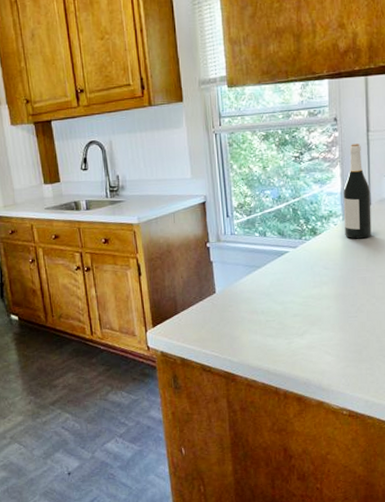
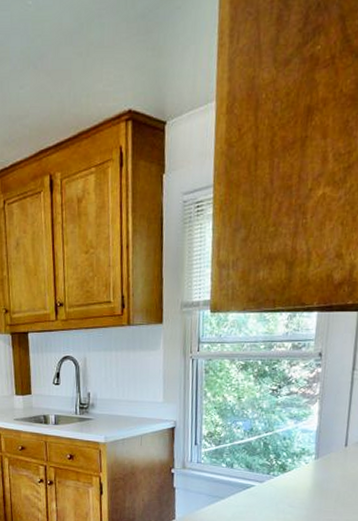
wine bottle: present [343,143,371,239] -> none [315,381,349,480]

